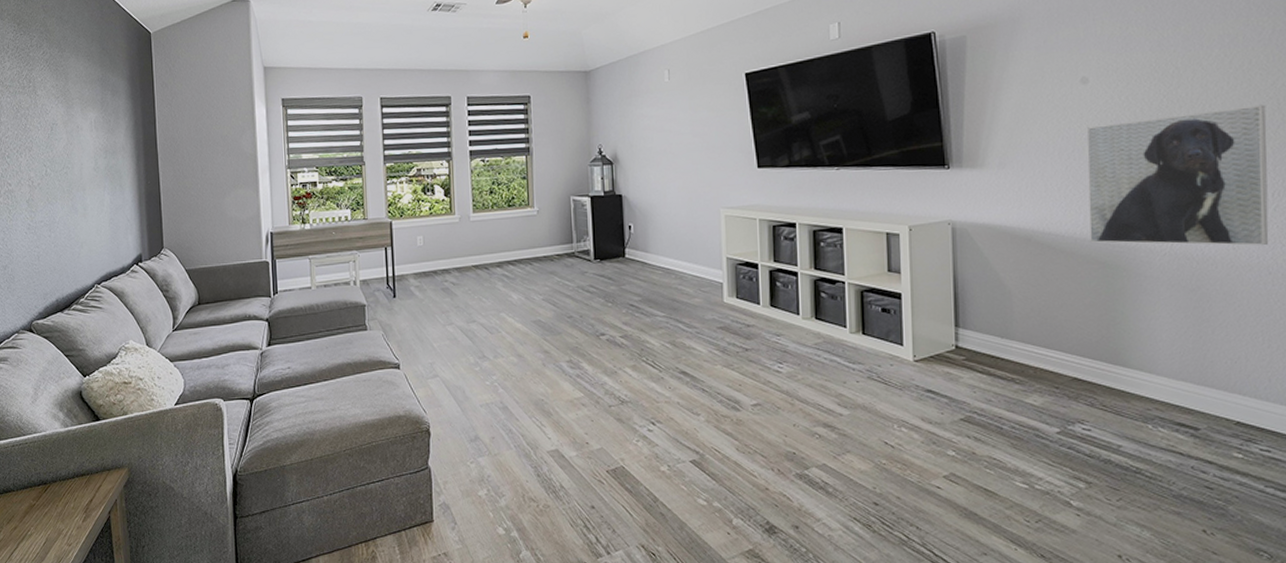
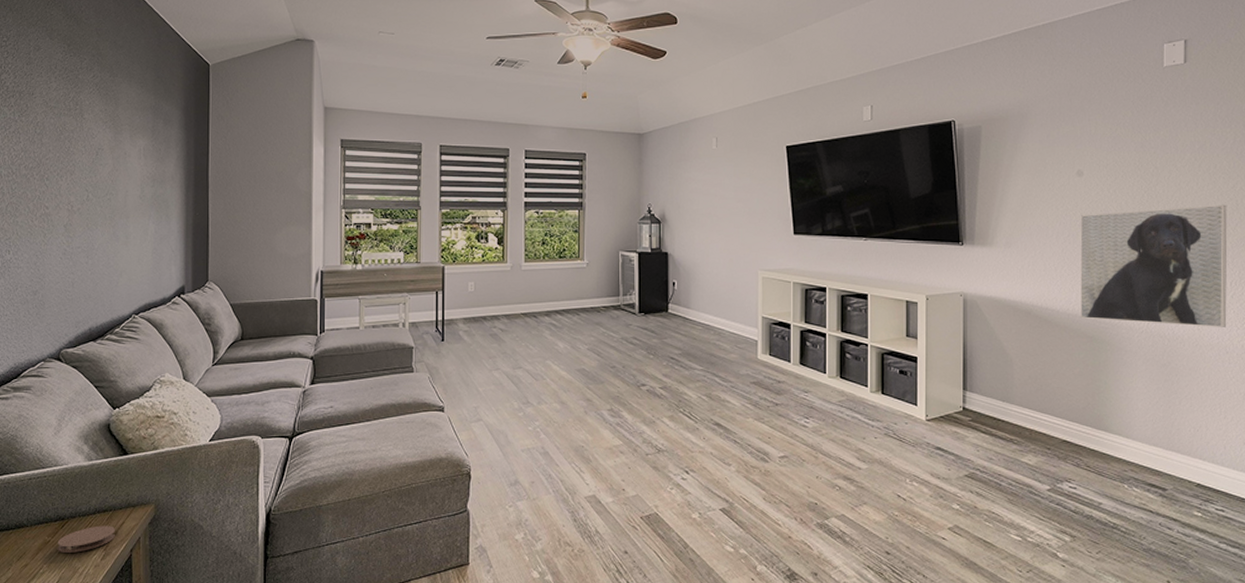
coaster: none [42,489,95,515] -> present [57,525,116,553]

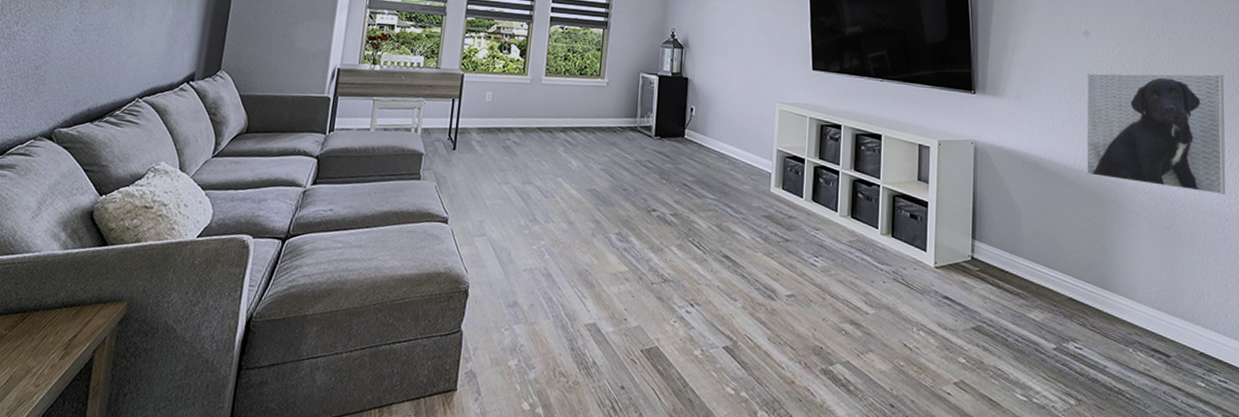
coaster: present [57,525,116,553] -> none [12,321,81,350]

